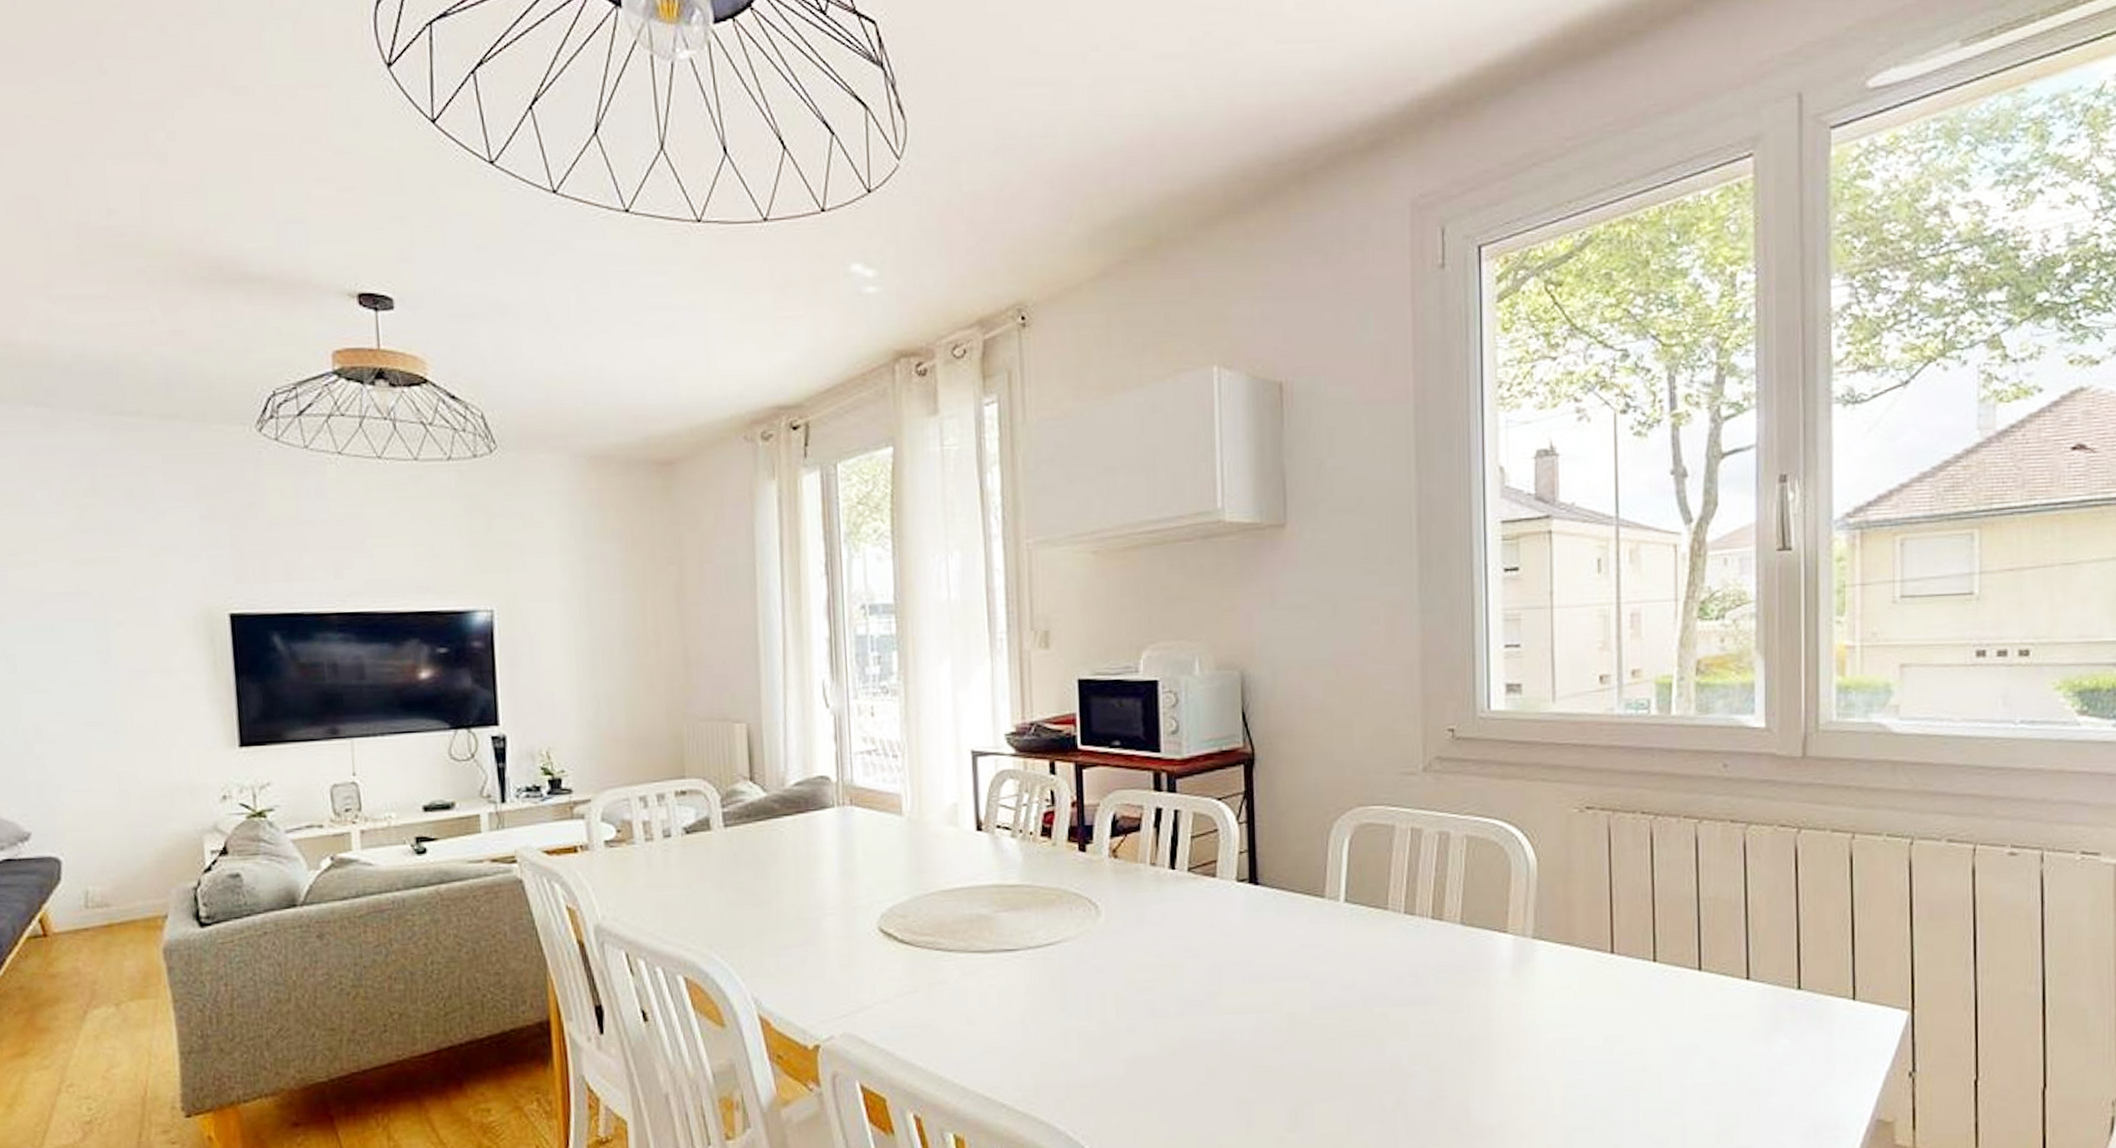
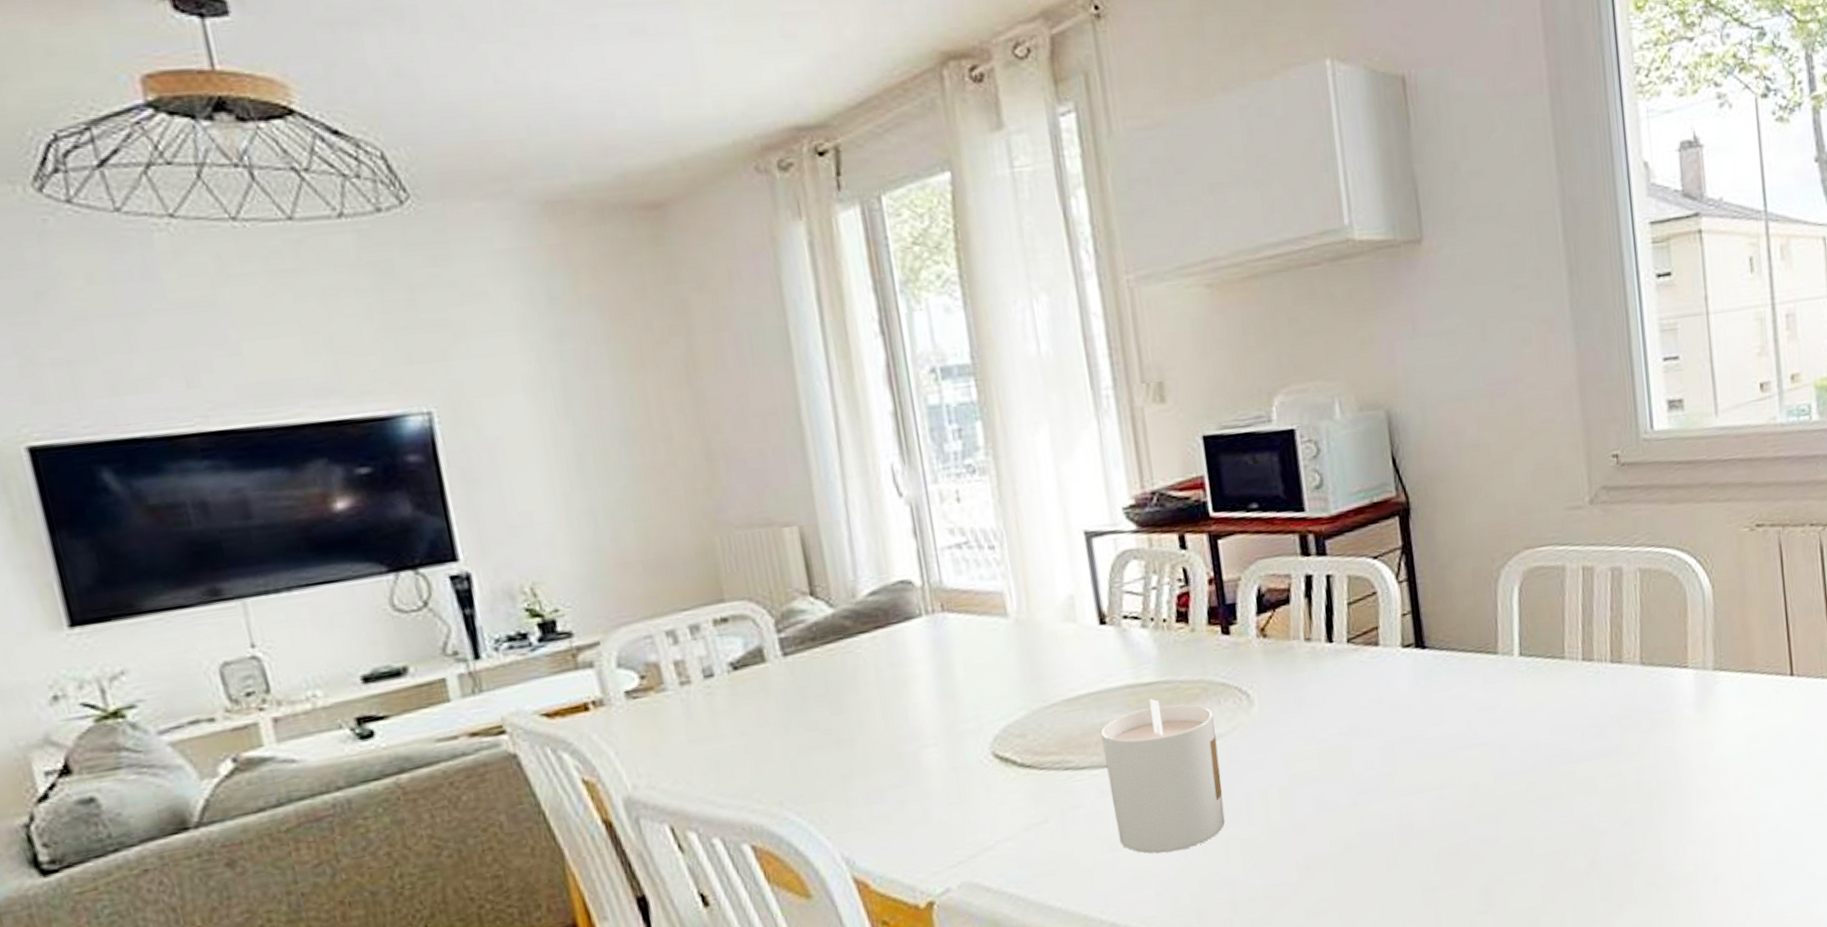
candle: none [968,898,1067,1033] -> present [1100,698,1225,854]

